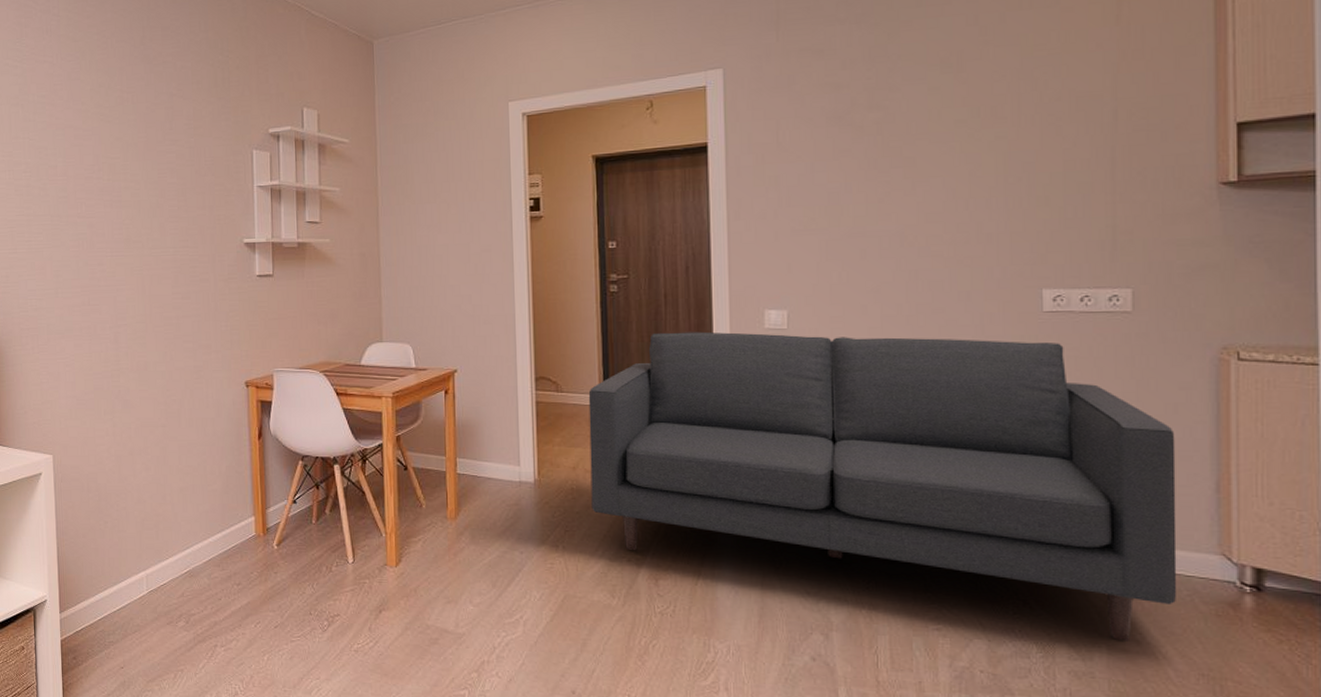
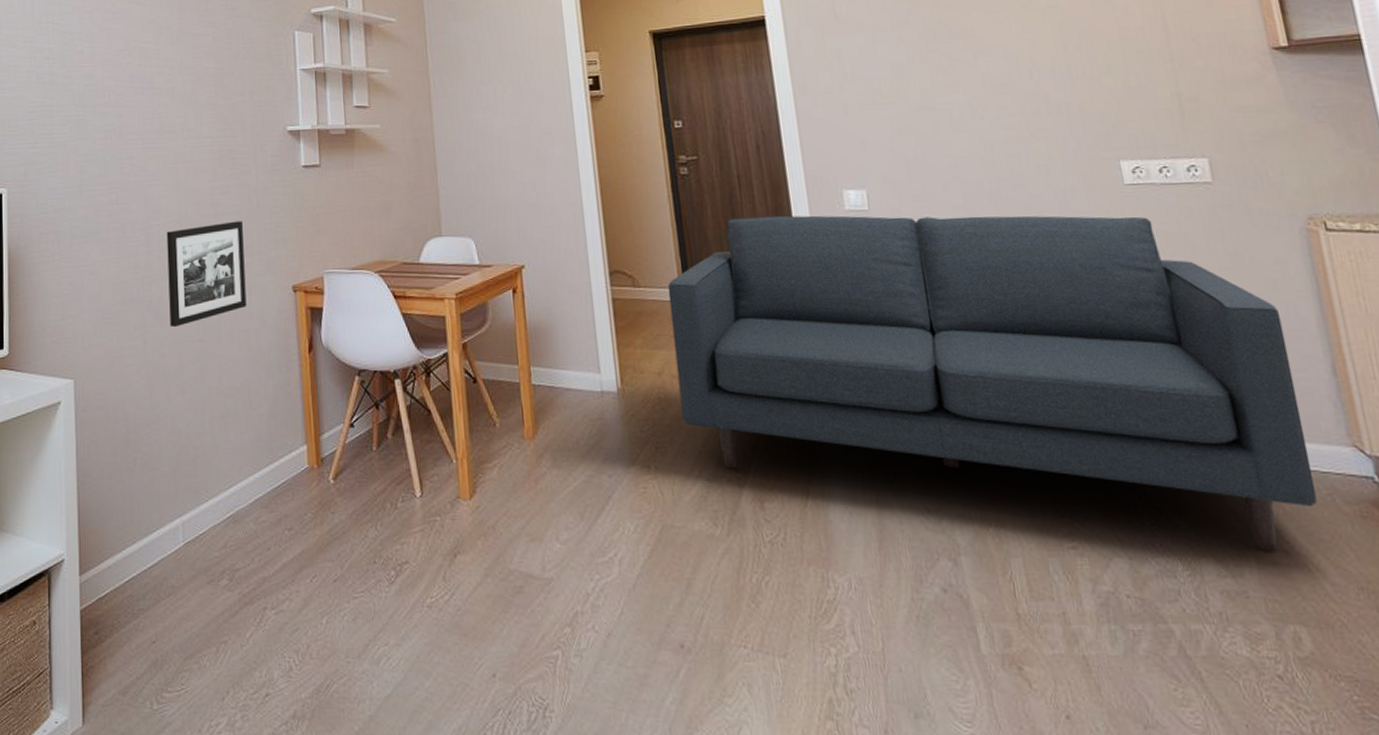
picture frame: none [133,323,204,414] -> present [166,221,247,328]

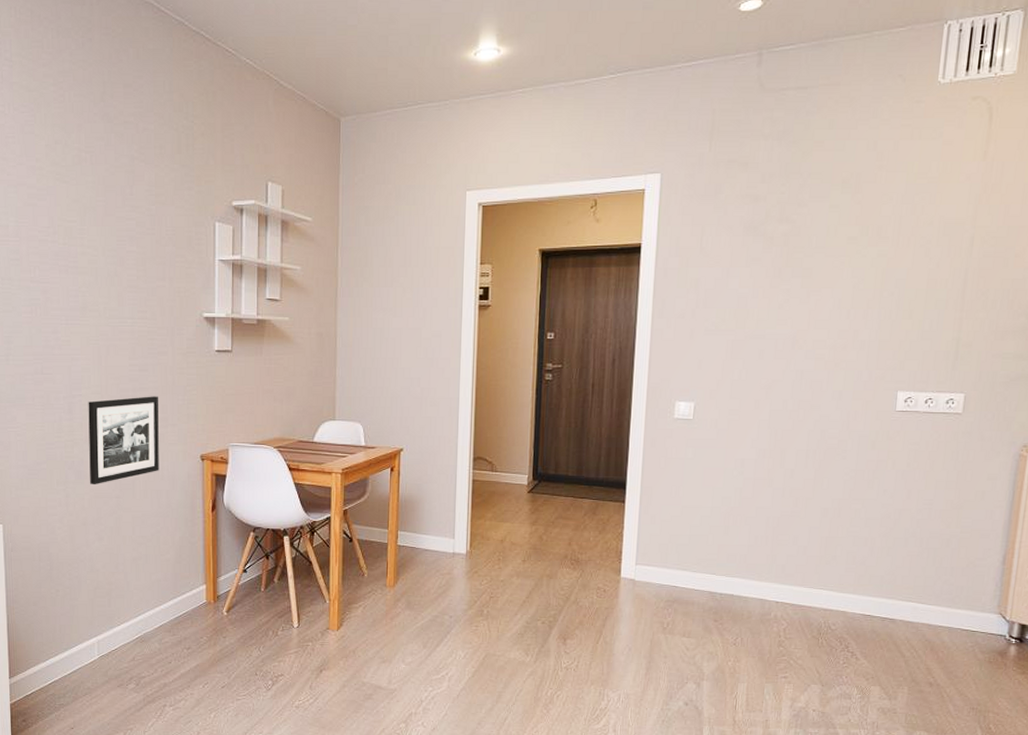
sofa: present [667,215,1317,552] -> none [514,419,980,684]

